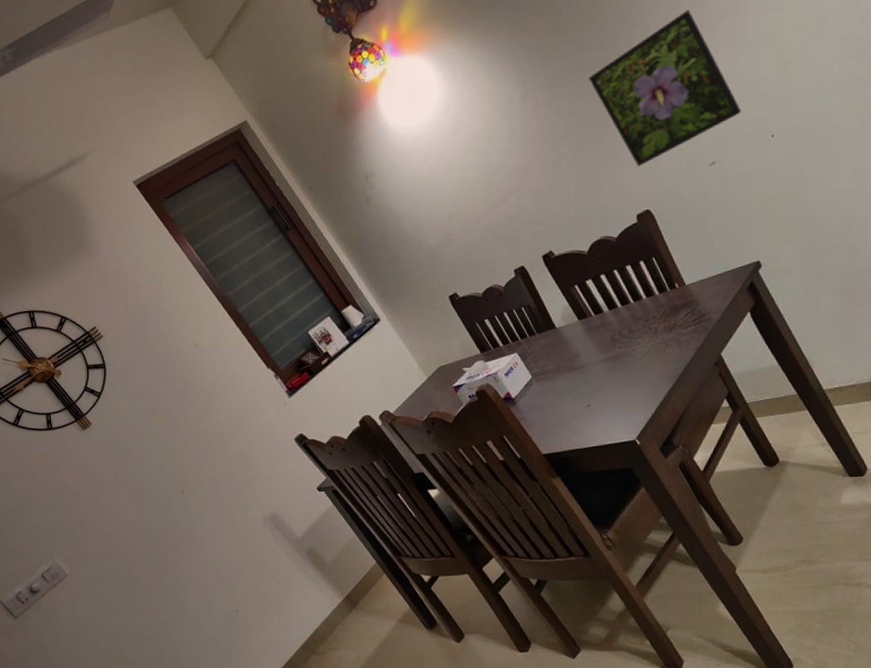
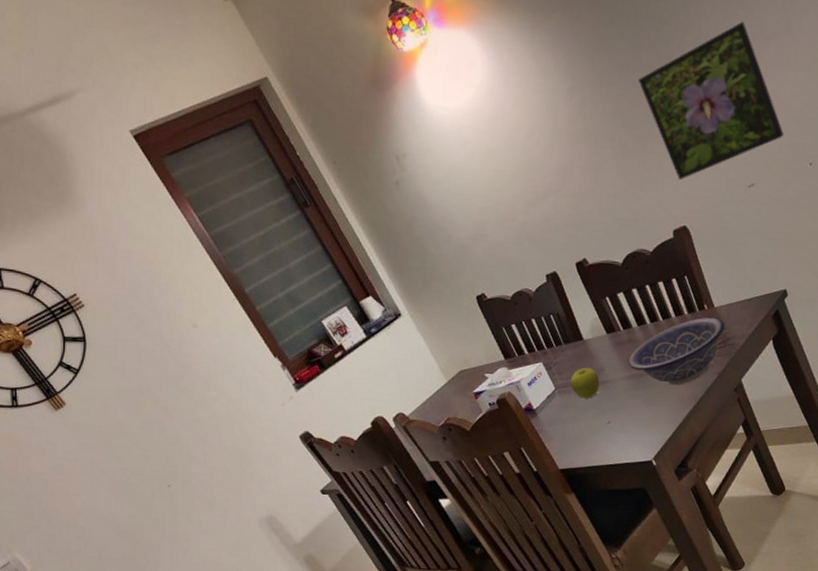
fruit: none [546,354,576,385] -> present [570,367,600,399]
decorative bowl: none [602,295,698,365] -> present [628,317,725,386]

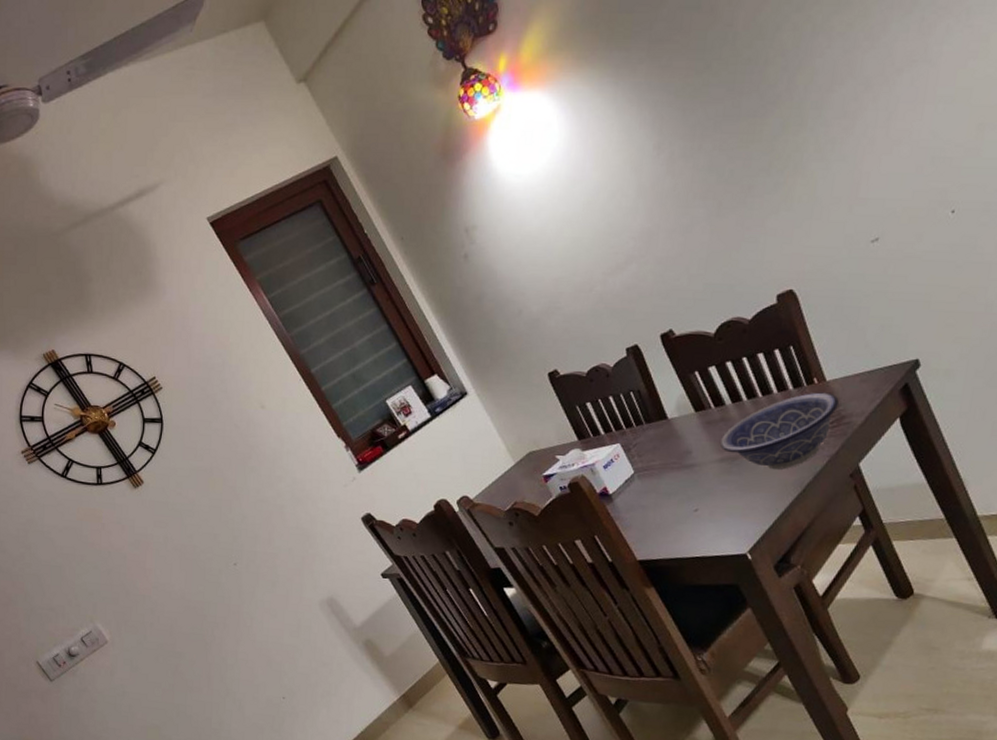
fruit: present [570,367,600,399] -> none [651,449,686,484]
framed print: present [638,21,785,181] -> none [737,53,919,239]

